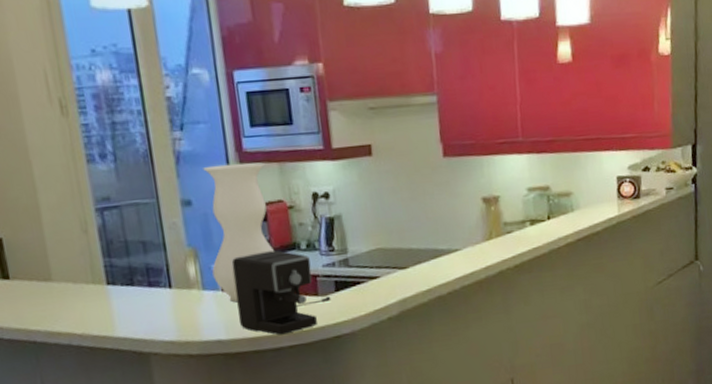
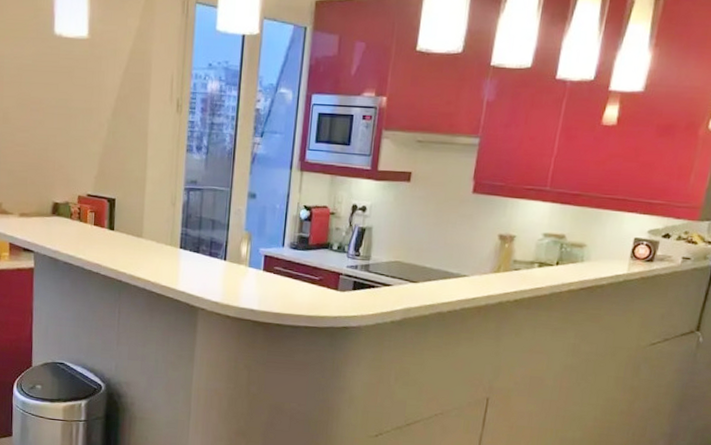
vase: present [203,162,274,303] -> none [259,169,320,282]
coffee maker: present [231,250,332,335] -> none [270,245,348,316]

